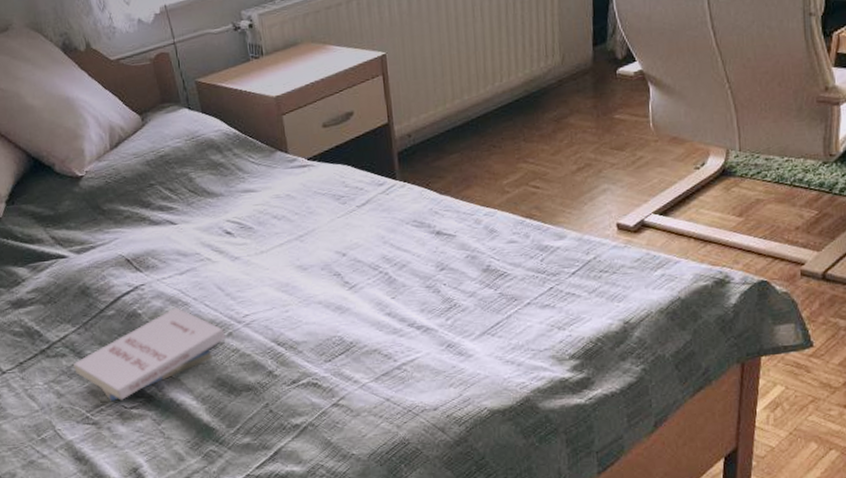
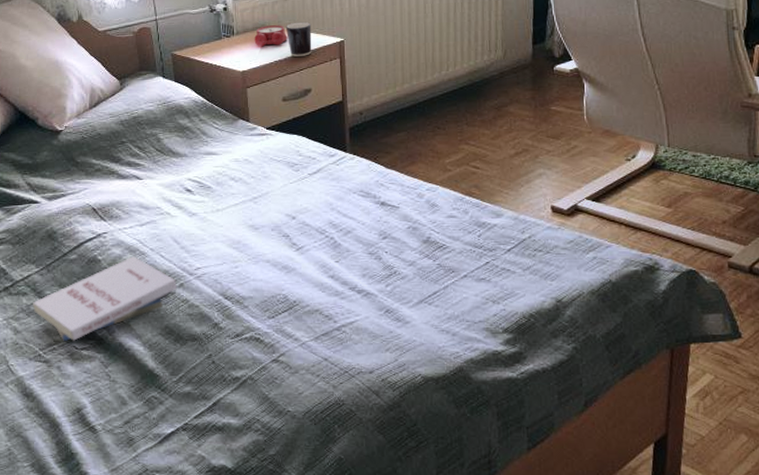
alarm clock: none [286,40,323,68] -> present [254,25,288,47]
mug: none [319,35,351,76] -> present [285,21,312,57]

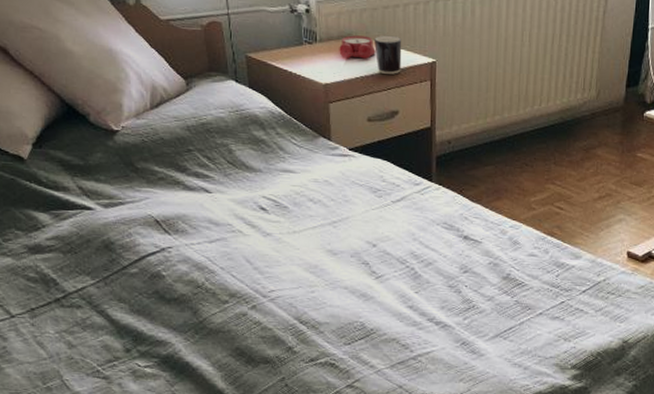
books: present [33,256,178,342] -> none [89,274,250,359]

